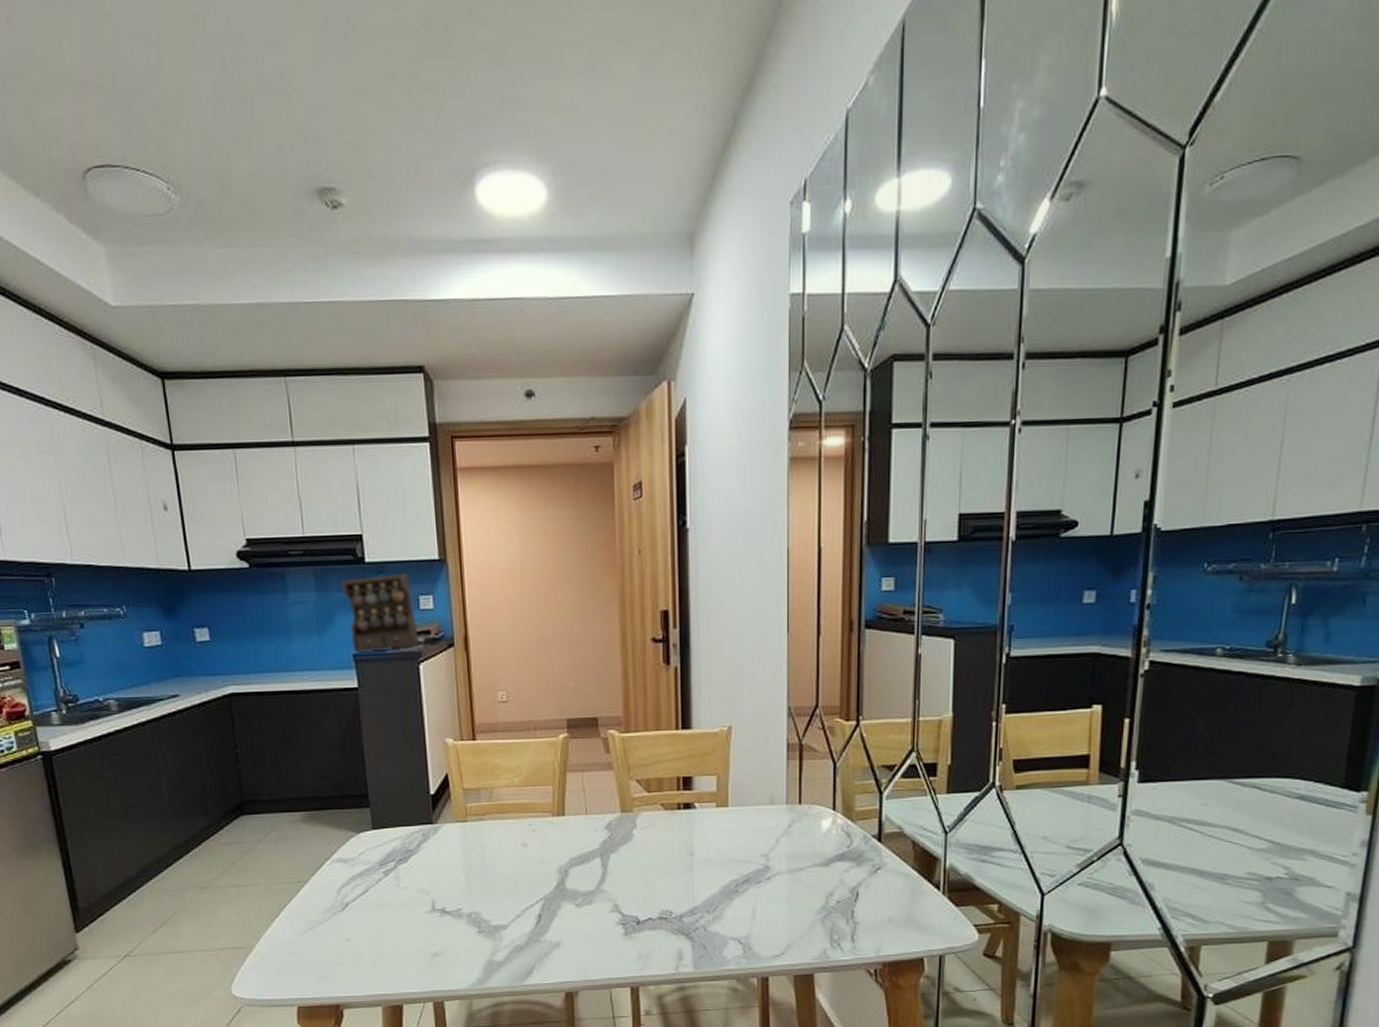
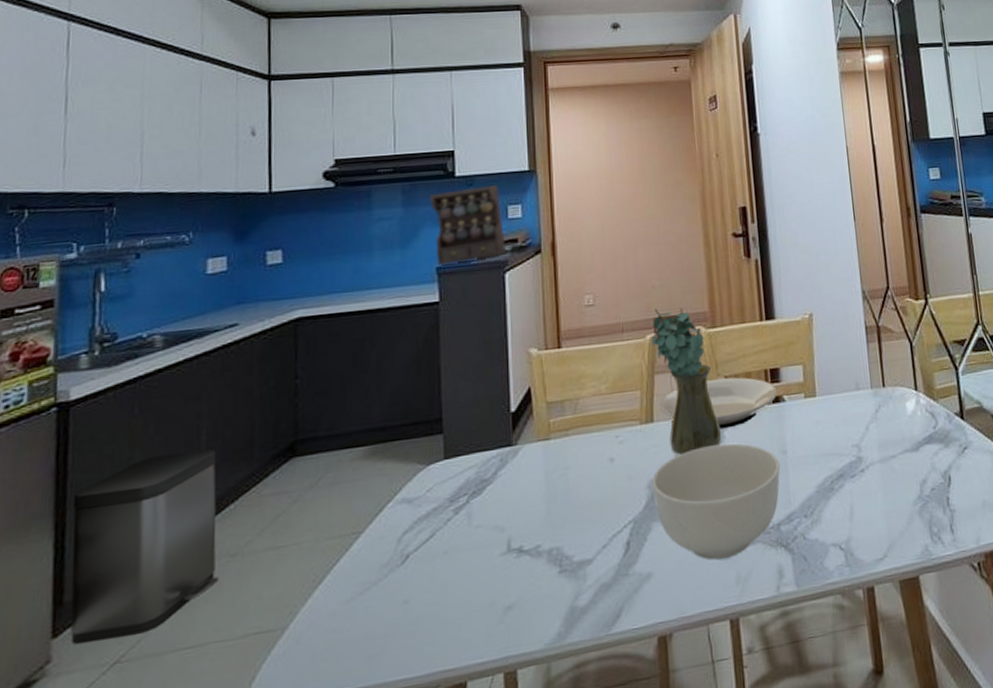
pedal bin: none [69,801,196,939] -> present [70,448,220,644]
bowl: none [562,841,687,938] -> present [652,443,781,560]
vase: none [564,710,631,849] -> present [651,307,722,458]
plate: none [570,781,688,828] -> present [659,377,777,429]

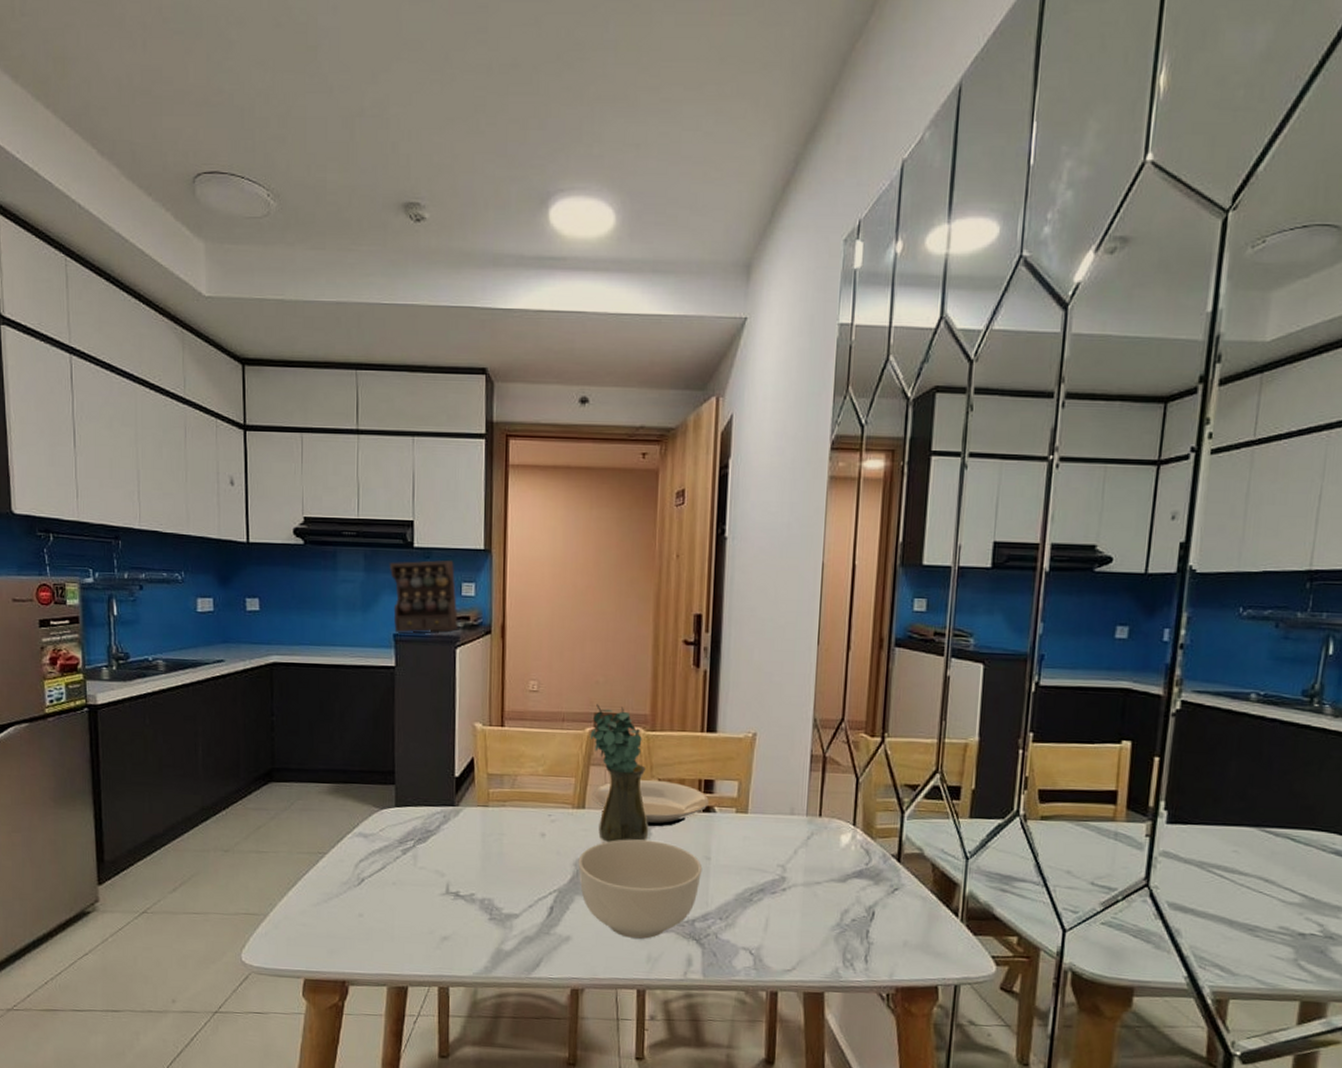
pedal bin: present [70,448,220,644] -> none [105,761,216,895]

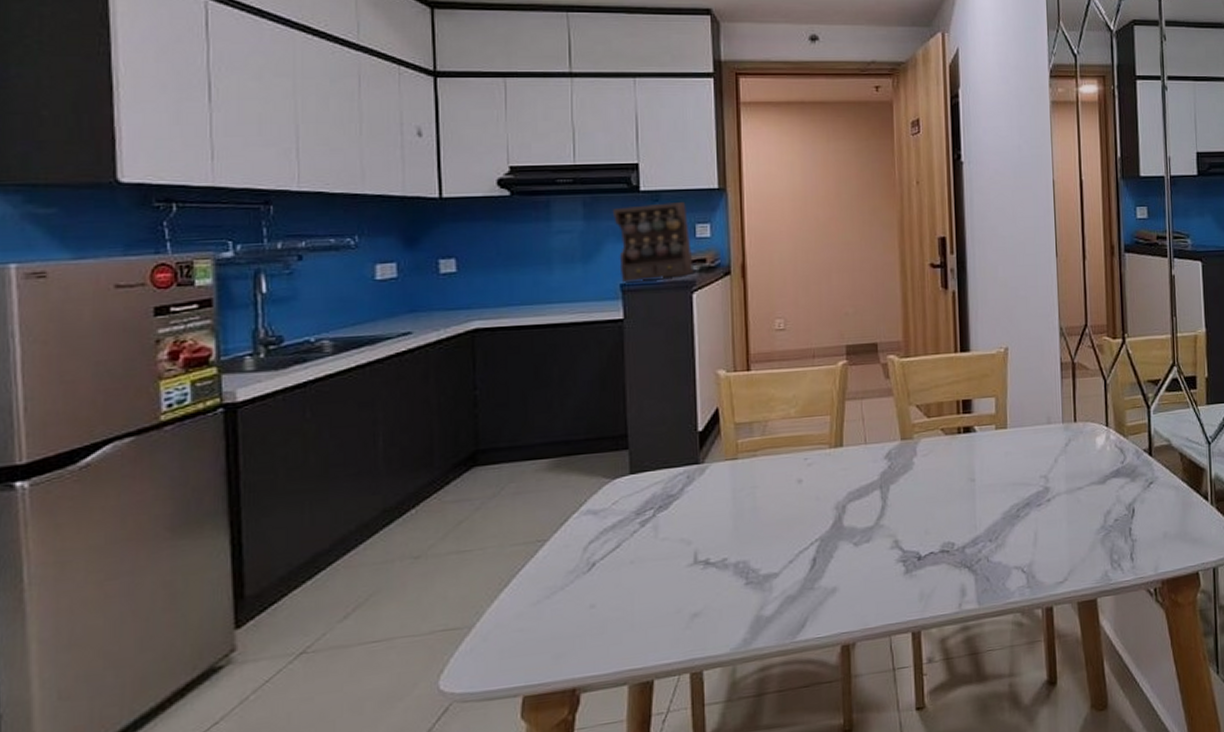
bowl: present [578,839,703,939] -> none [839,469,968,578]
vase: present [590,704,649,844] -> none [843,336,911,482]
plate: present [591,779,709,827] -> none [849,406,968,456]

